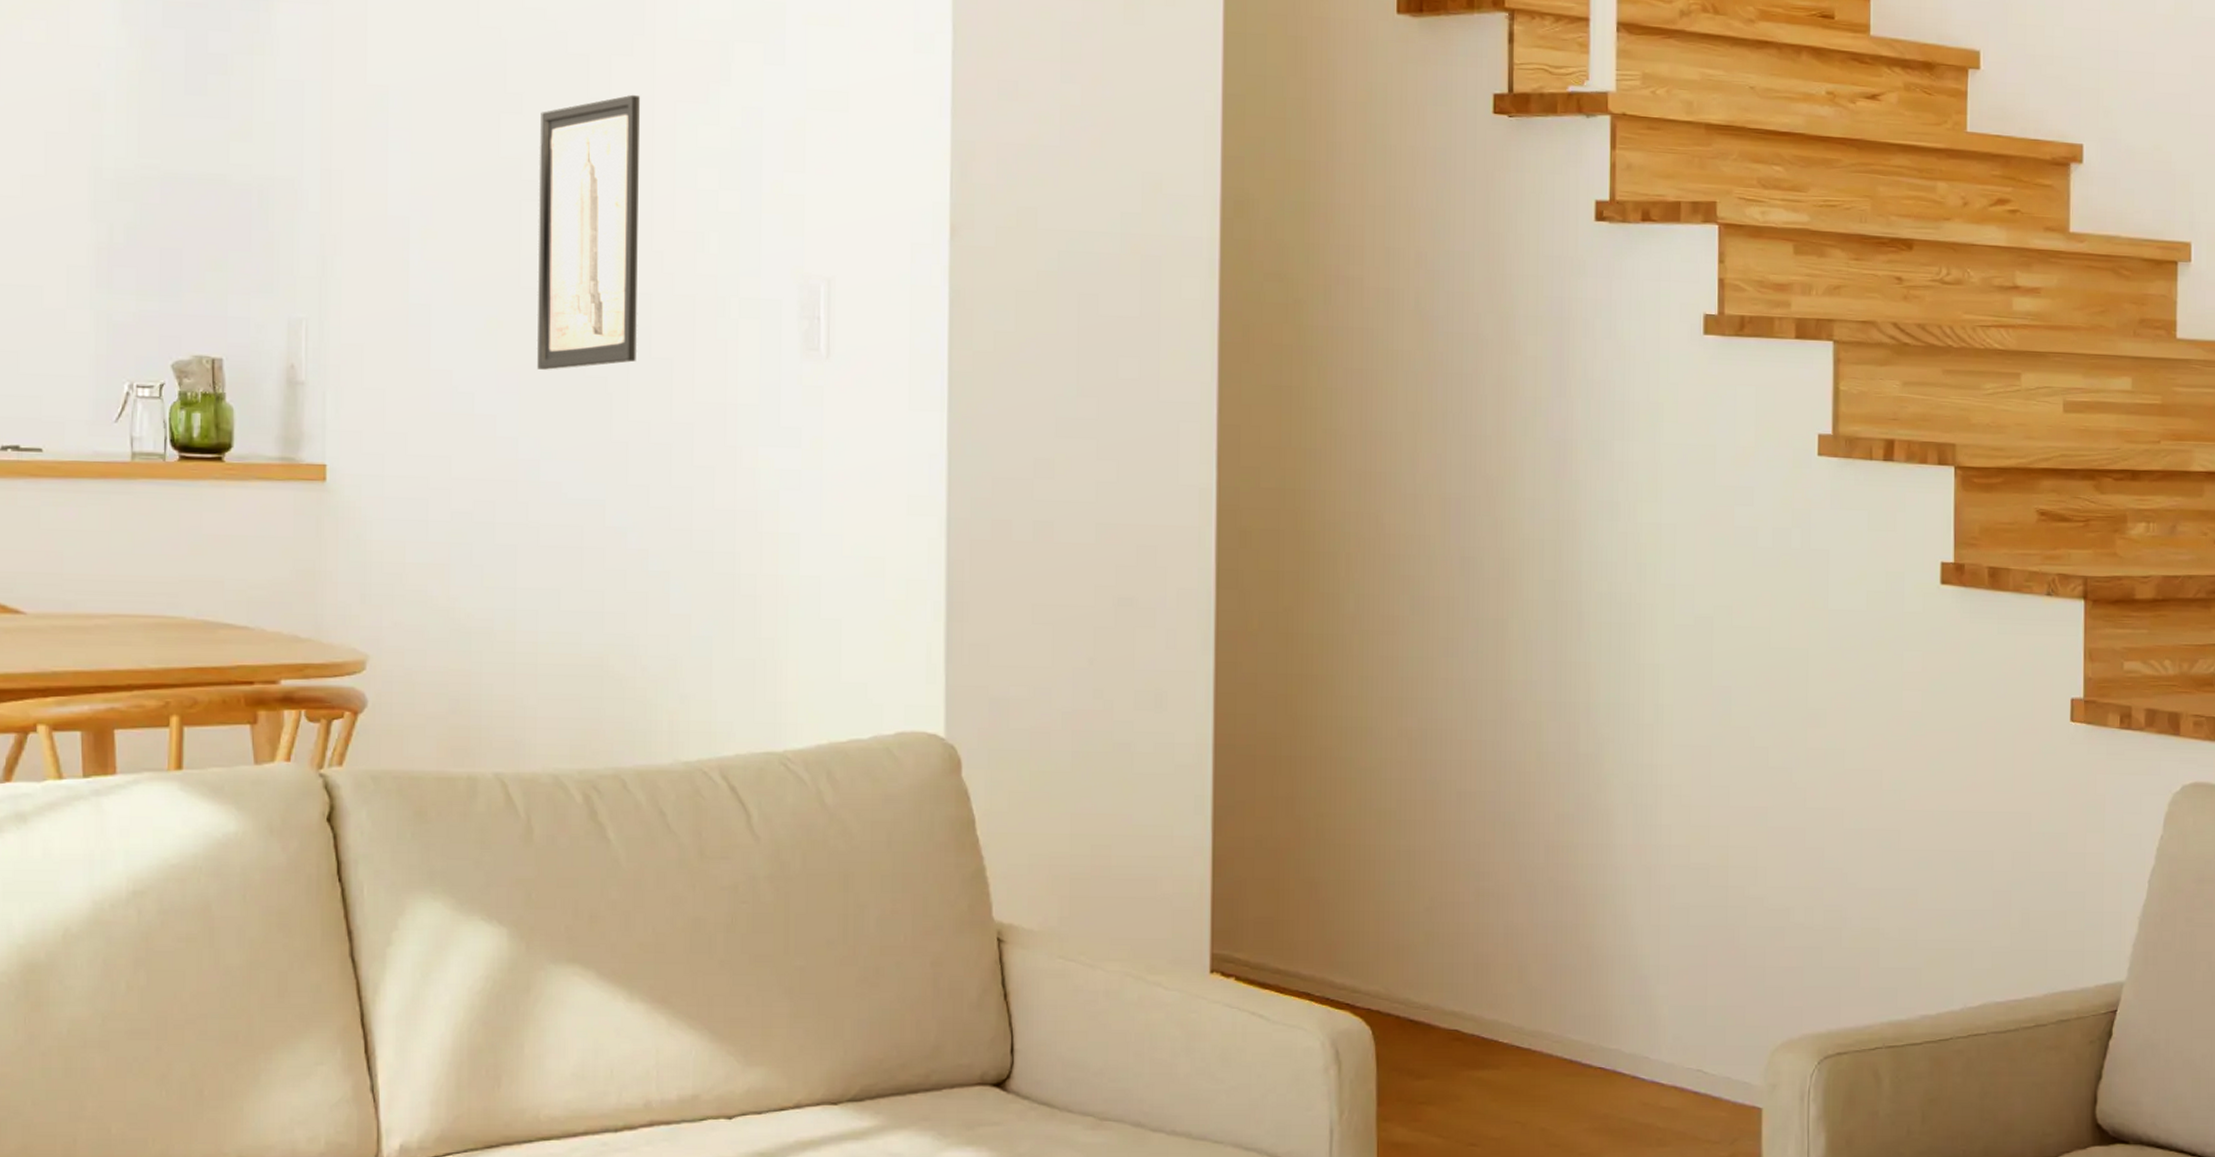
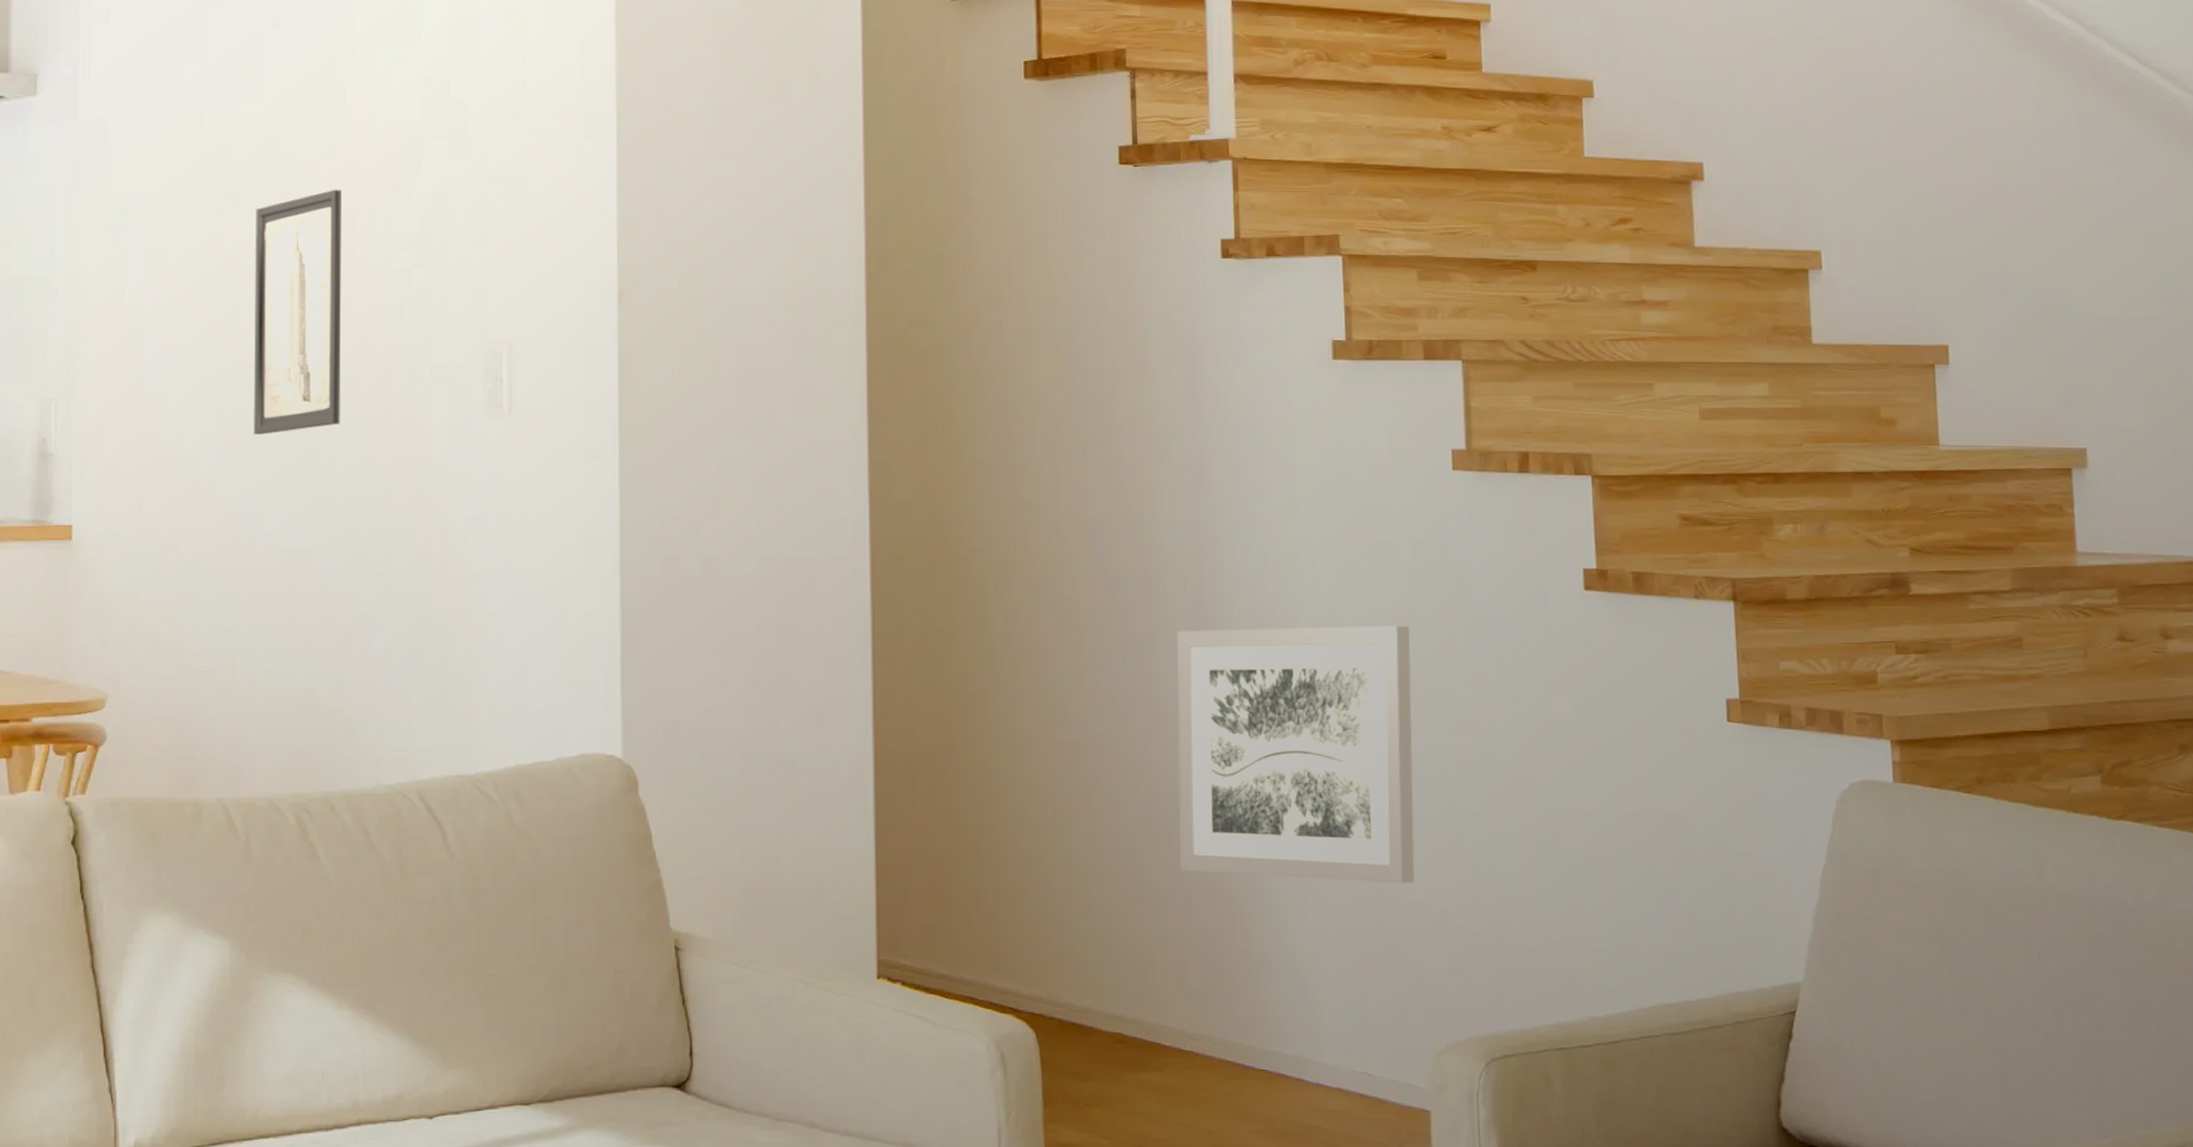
wall art: none [1526,614,1767,880] -> present [1176,625,1415,883]

